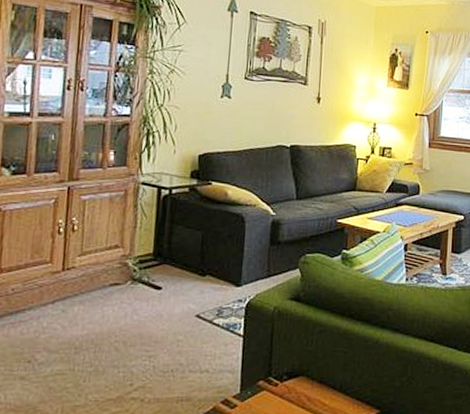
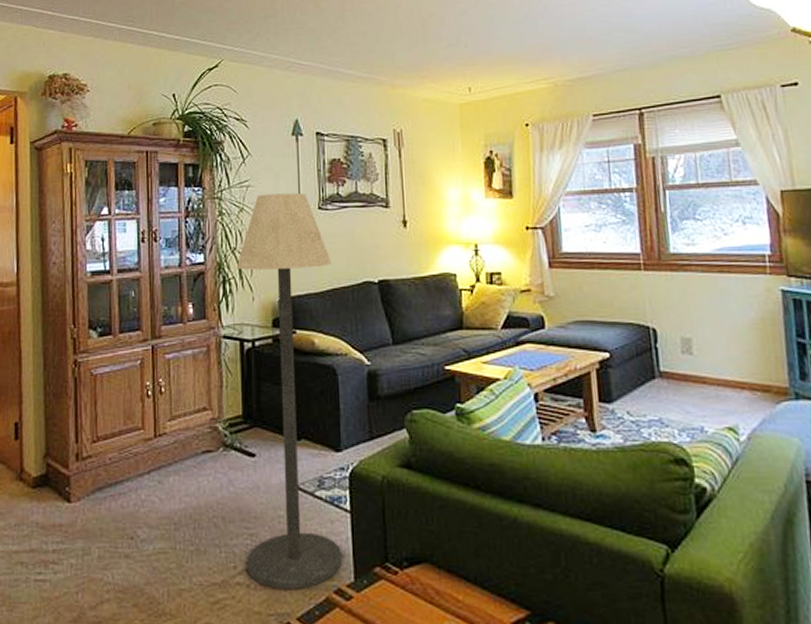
floor lamp: none [142,59,251,401] -> present [236,192,343,589]

